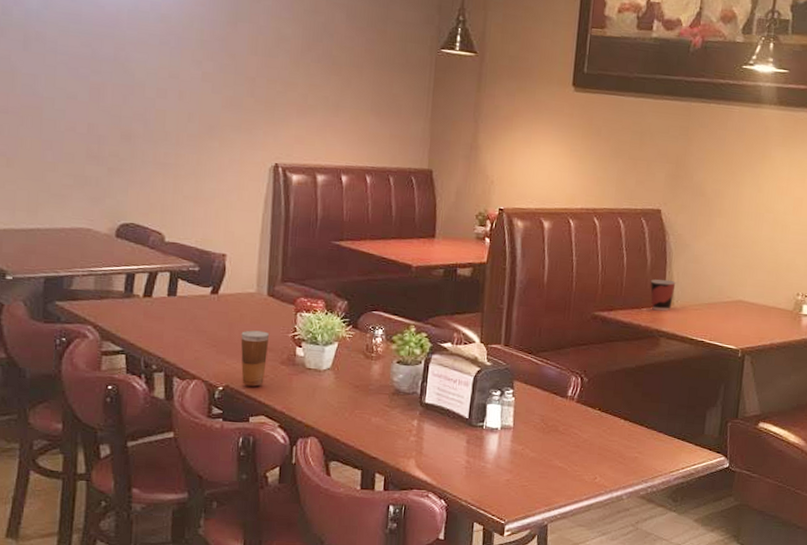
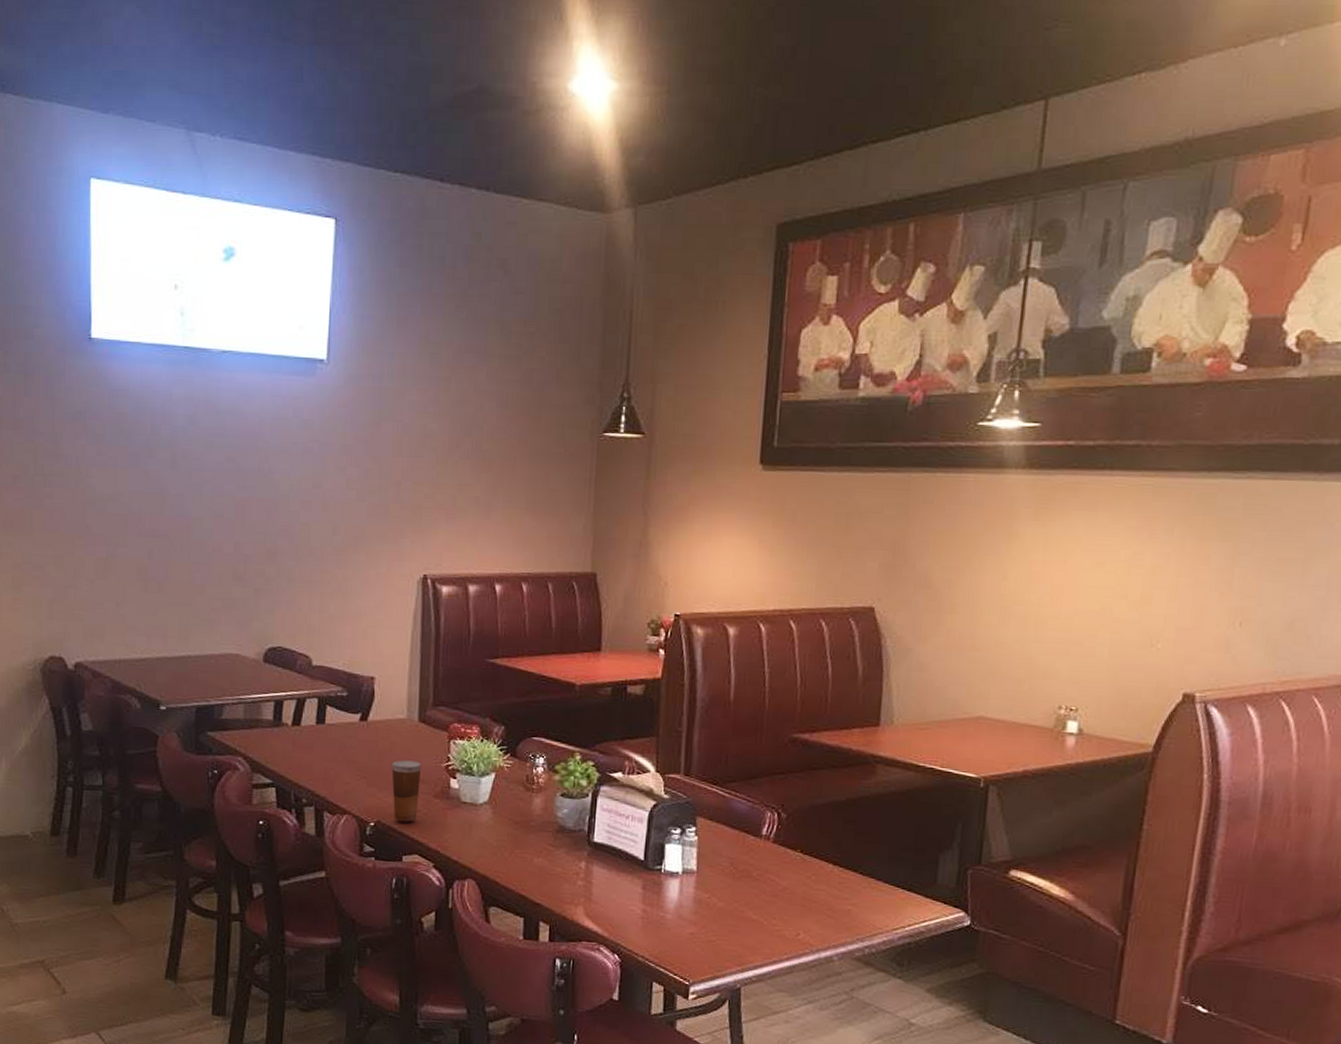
cup: present [650,279,676,312] -> none [862,692,896,732]

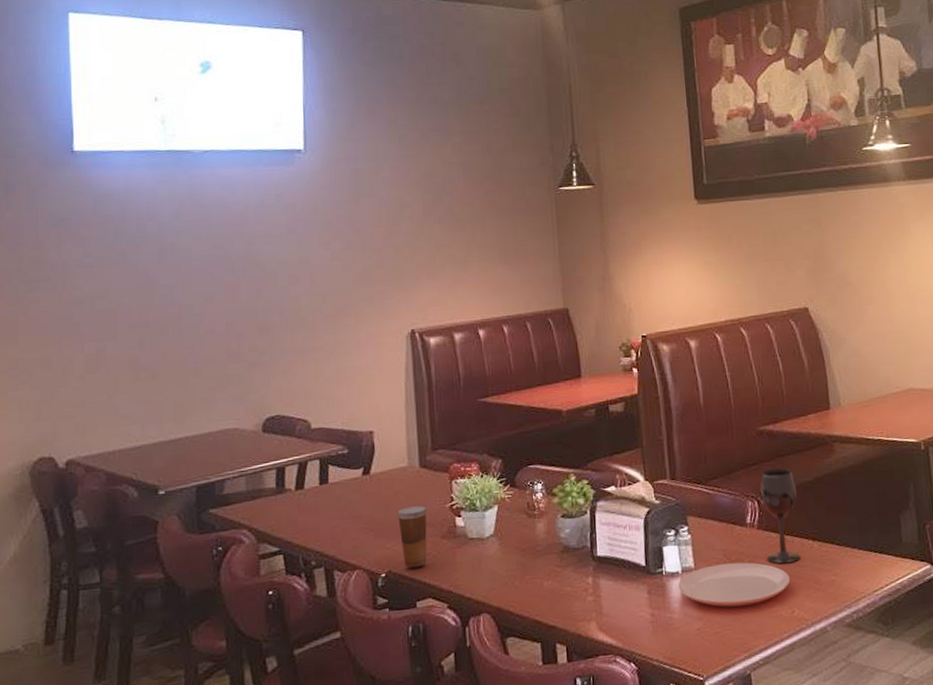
plate: none [675,871,801,920] -> present [677,562,791,608]
wine glass: none [778,781,825,884] -> present [760,468,800,564]

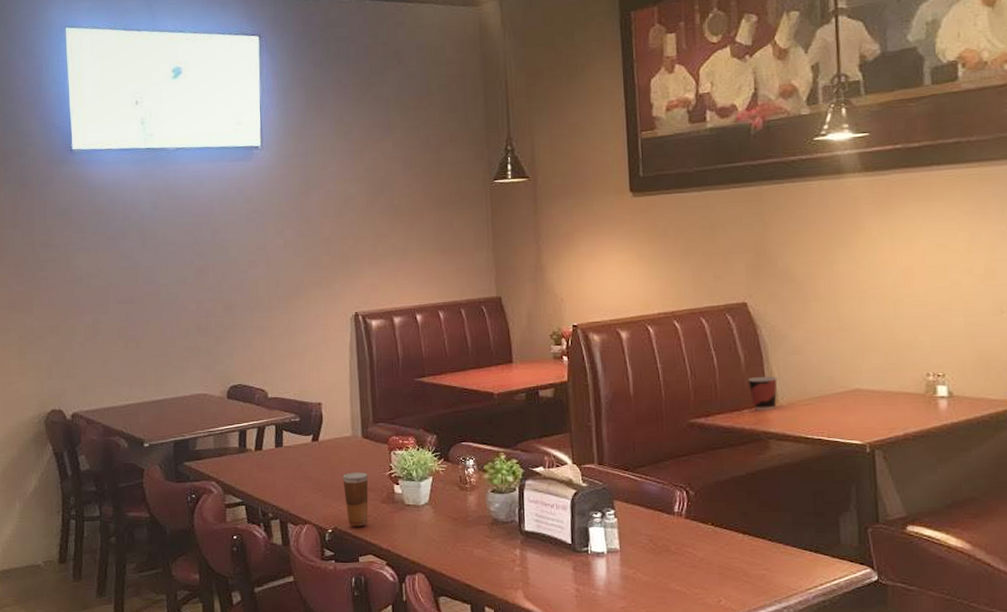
plate: present [677,562,791,608] -> none [602,549,718,590]
wine glass: present [760,468,800,564] -> none [689,461,729,554]
cup: none [811,379,839,415] -> present [747,376,778,411]

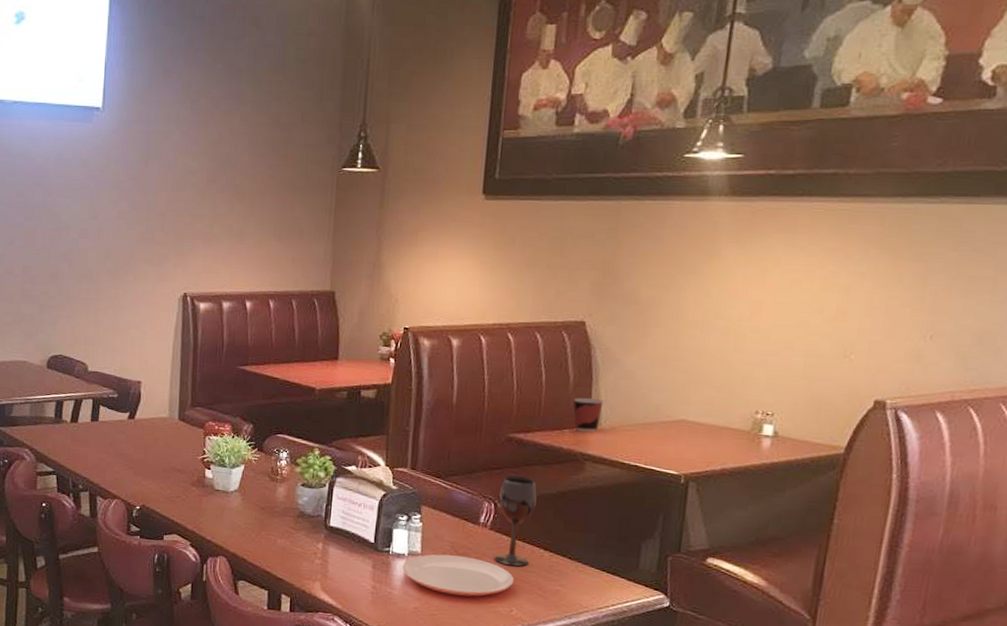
beverage cup: present [342,472,369,527] -> none [155,453,181,507]
plate: none [602,549,718,590] -> present [401,554,515,597]
wine glass: none [689,461,729,554] -> present [494,475,537,567]

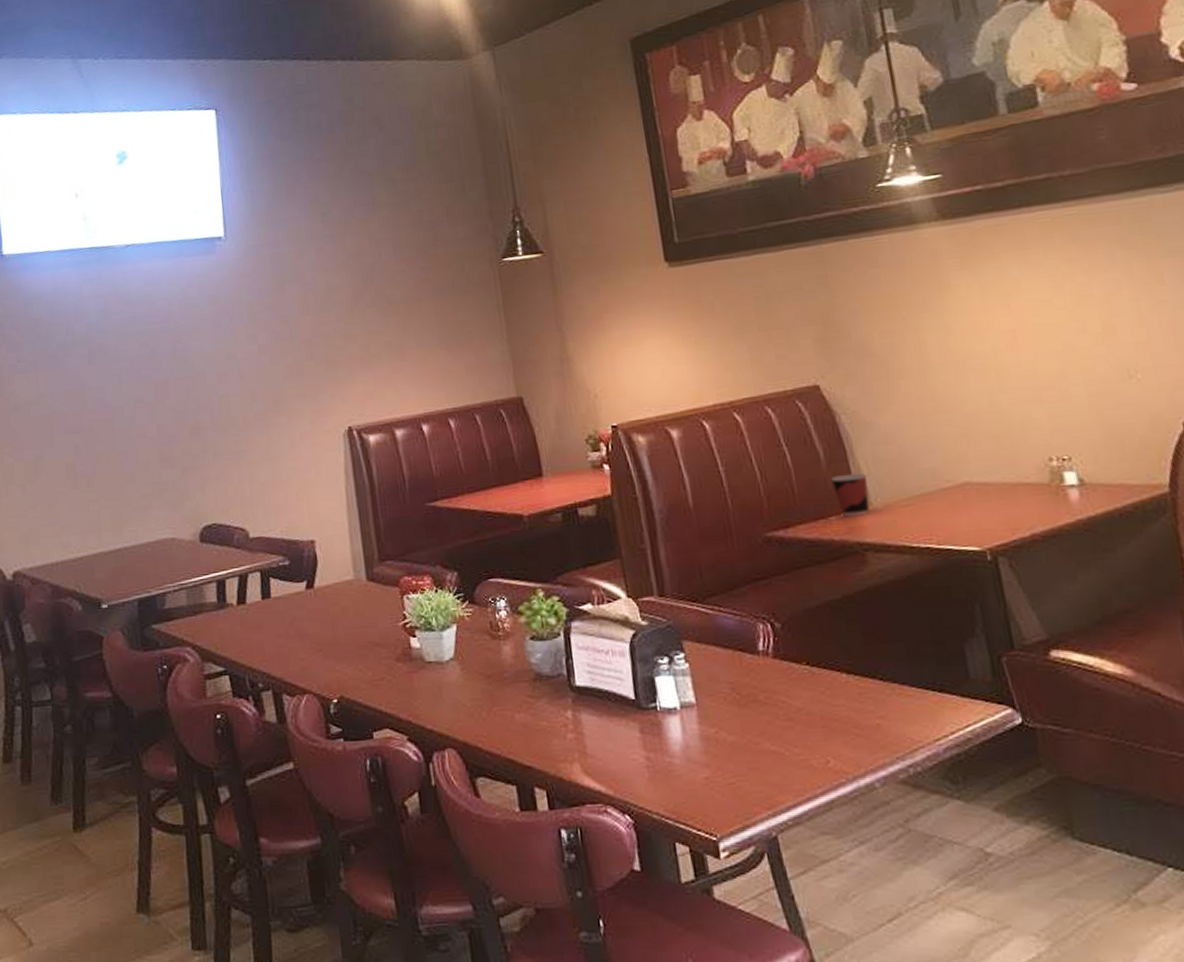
plate: present [401,554,515,597] -> none [676,698,821,753]
wine glass: present [494,475,537,567] -> none [772,583,832,702]

